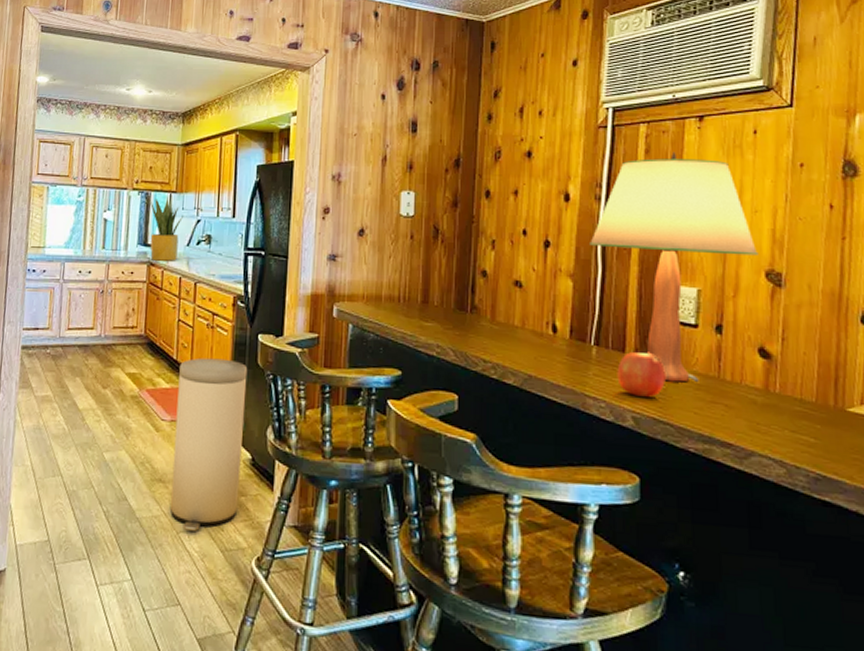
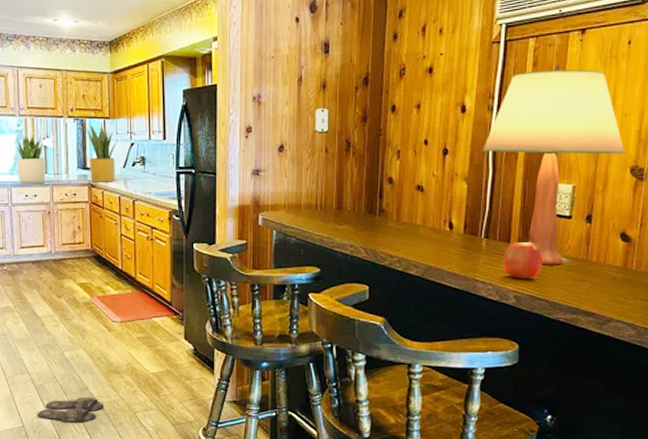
slippers: none [65,509,143,541] -> present [37,397,103,423]
planter: none [73,205,104,261] -> present [16,133,46,185]
pedal bin: present [169,358,248,531] -> none [125,266,186,410]

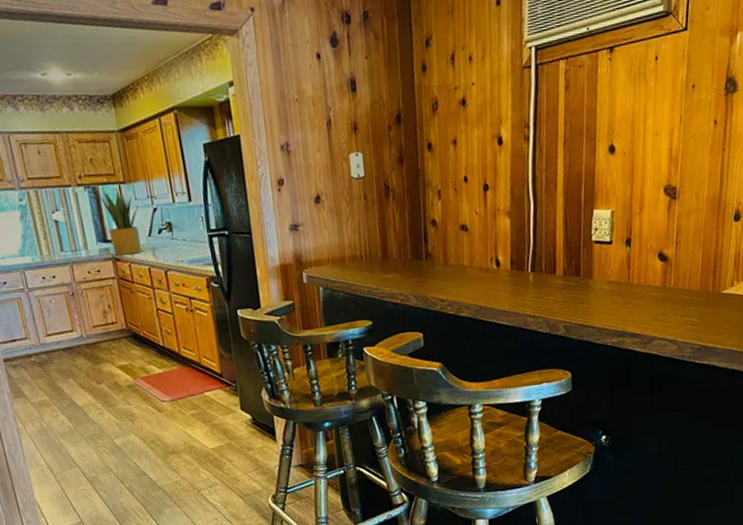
planter: present [16,133,46,185] -> none [22,207,63,266]
slippers: present [37,397,103,423] -> none [94,482,165,511]
table lamp: present [482,63,626,265] -> none [522,85,659,293]
fruit: present [503,242,543,280] -> none [550,271,588,309]

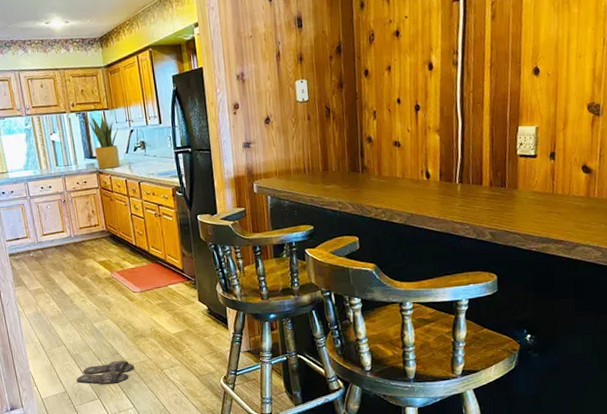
slippers: none [94,482,165,511] -> present [76,360,134,384]

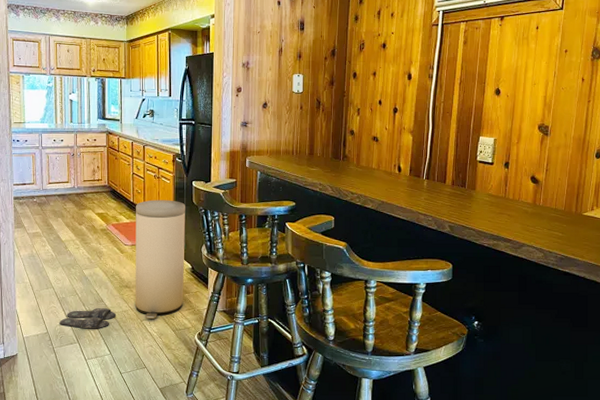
planter: present [87,114,120,170] -> none [105,81,132,130]
pedal bin: none [139,238,204,367] -> present [134,200,186,319]

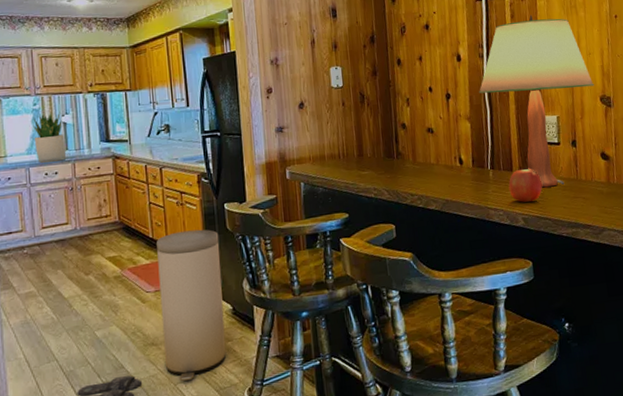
planter: none [47,89,71,132] -> present [33,110,67,164]
table lamp: none [424,42,535,202] -> present [479,15,595,188]
fruit: none [440,183,471,213] -> present [508,169,542,203]

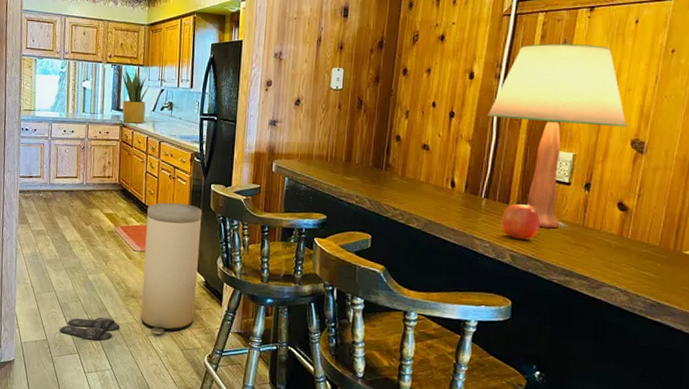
planter: present [33,110,67,164] -> none [58,76,84,122]
planter: none [106,95,142,154] -> present [121,69,150,124]

